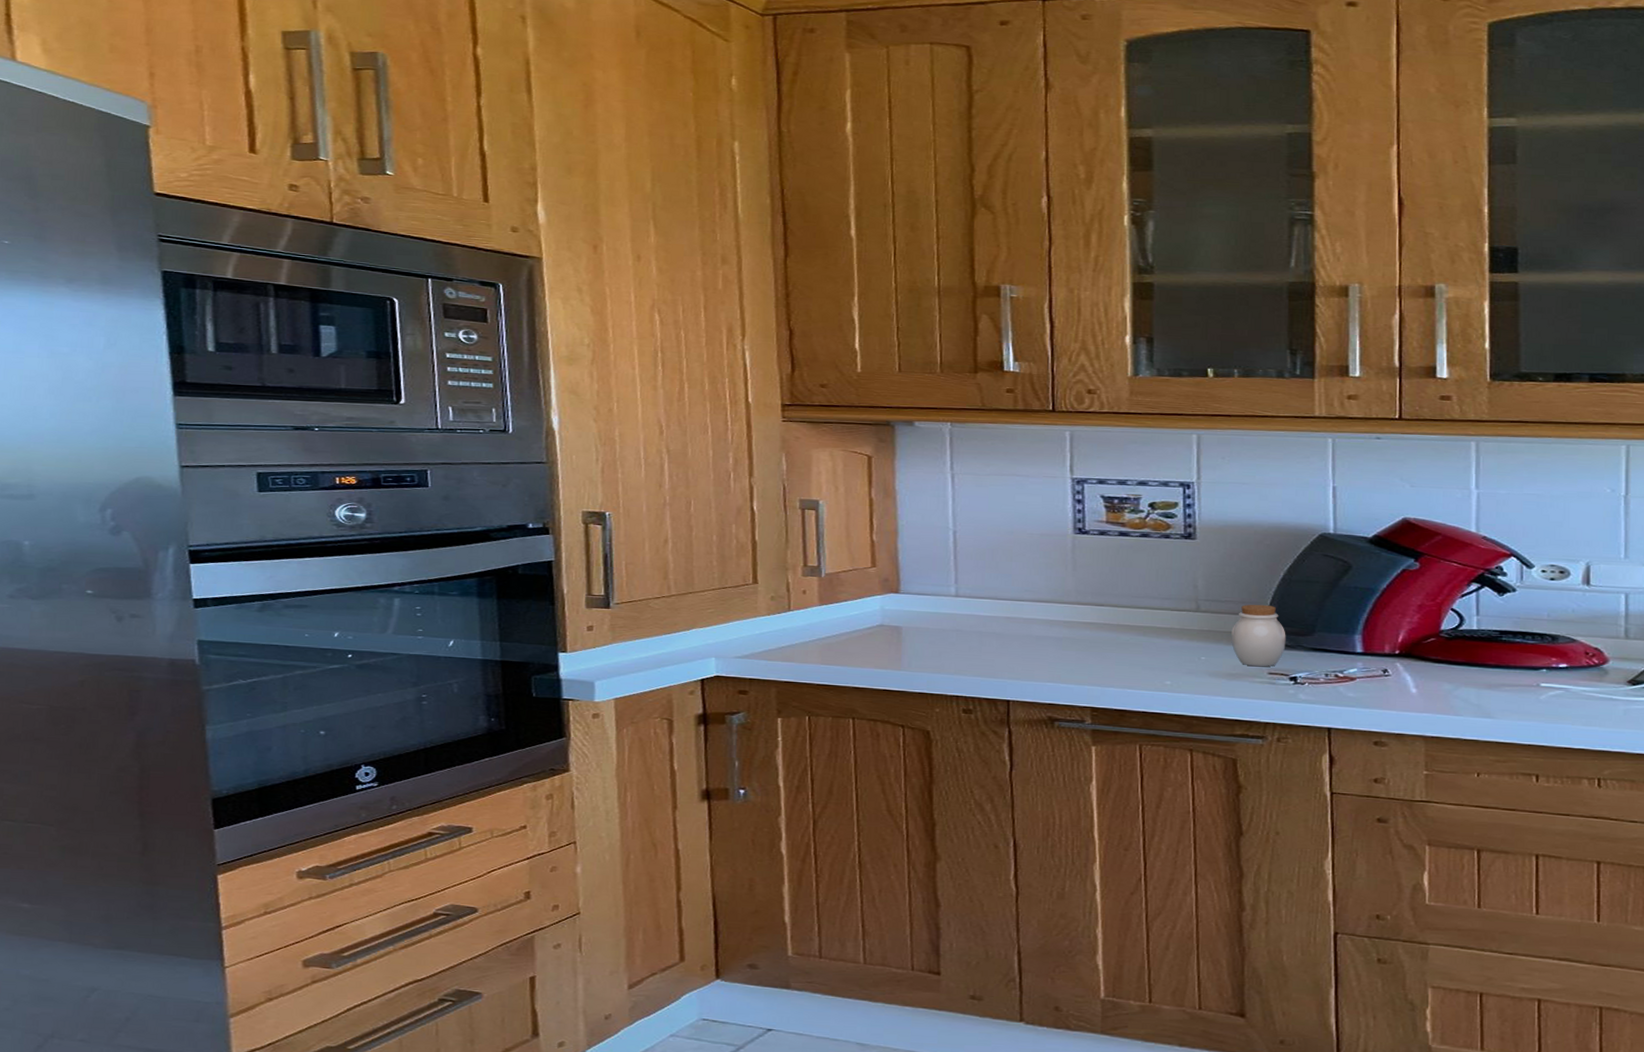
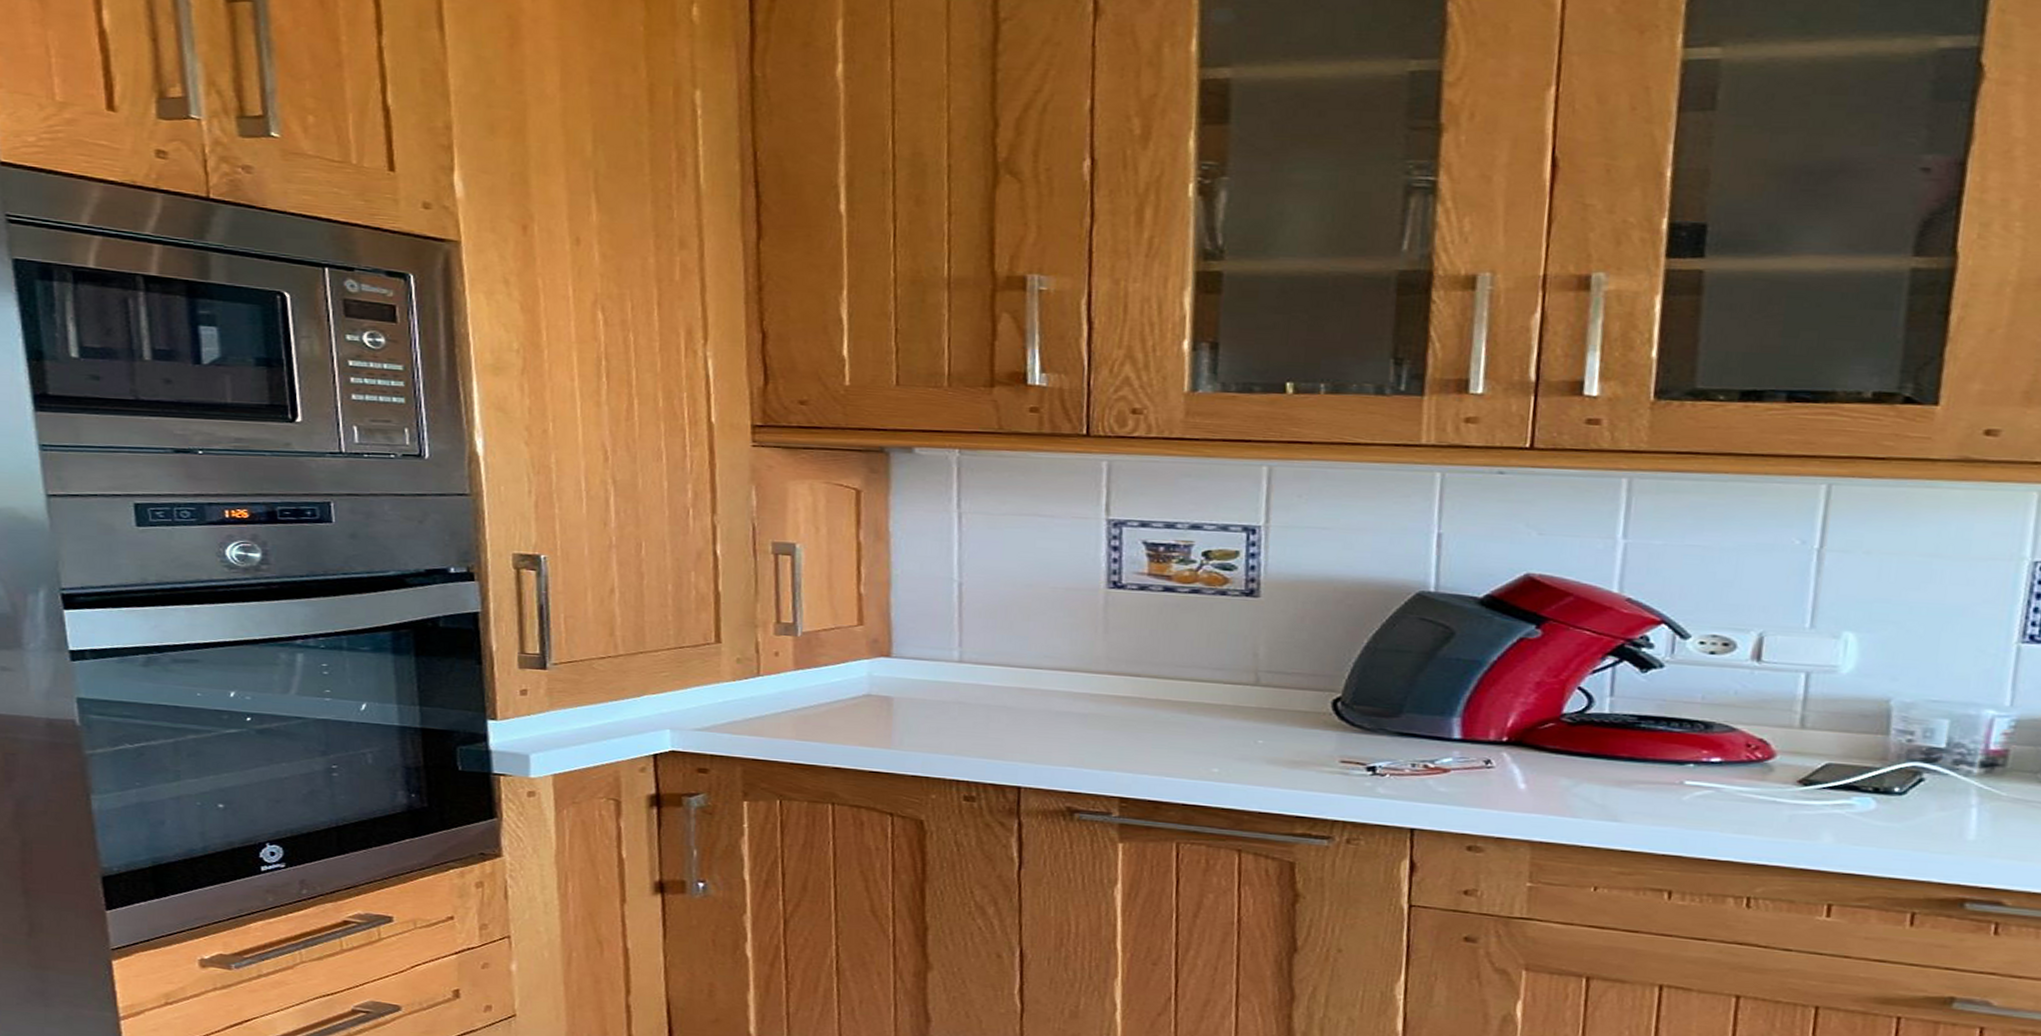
jar: present [1231,604,1286,667] -> none [1296,677,1366,754]

